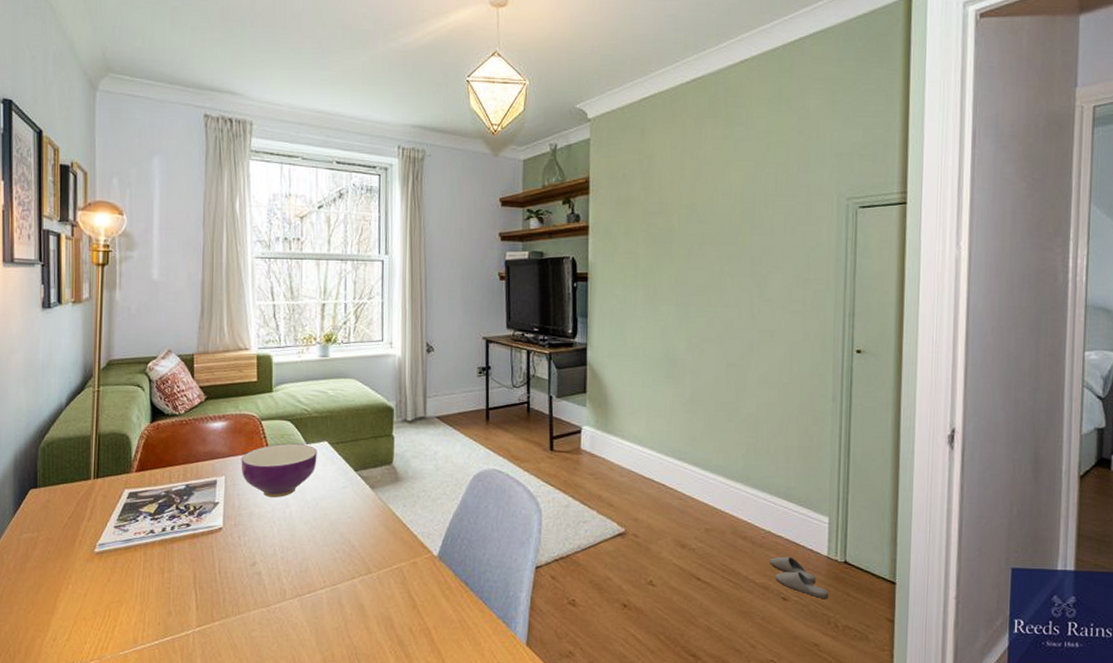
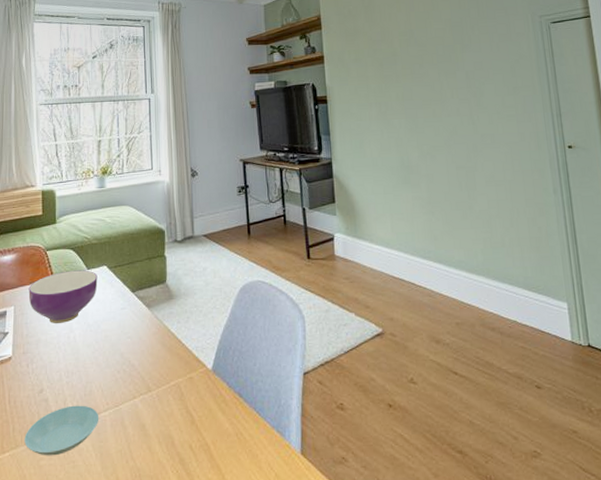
saucer: none [235,580,315,628] -> present [24,405,99,456]
slippers: present [770,556,828,598] -> none [519,344,578,384]

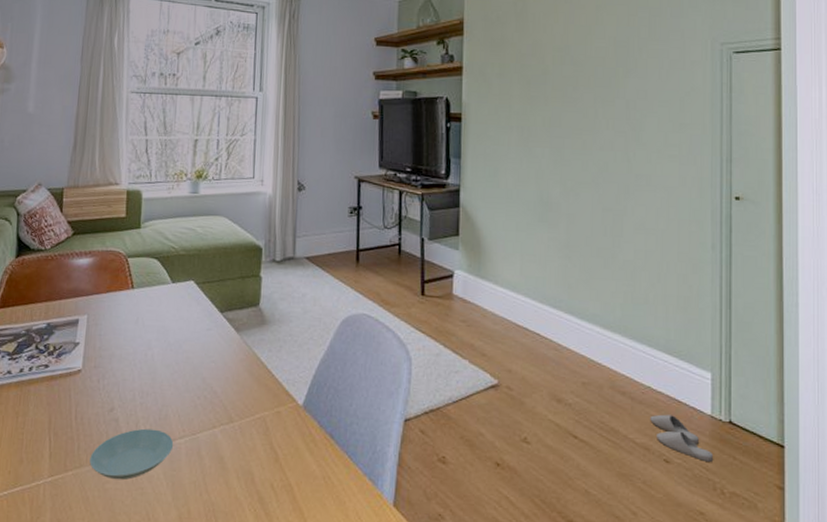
bowl: present [28,270,98,323] -> none [104,282,183,339]
slippers: none [519,344,578,384] -> present [650,414,713,462]

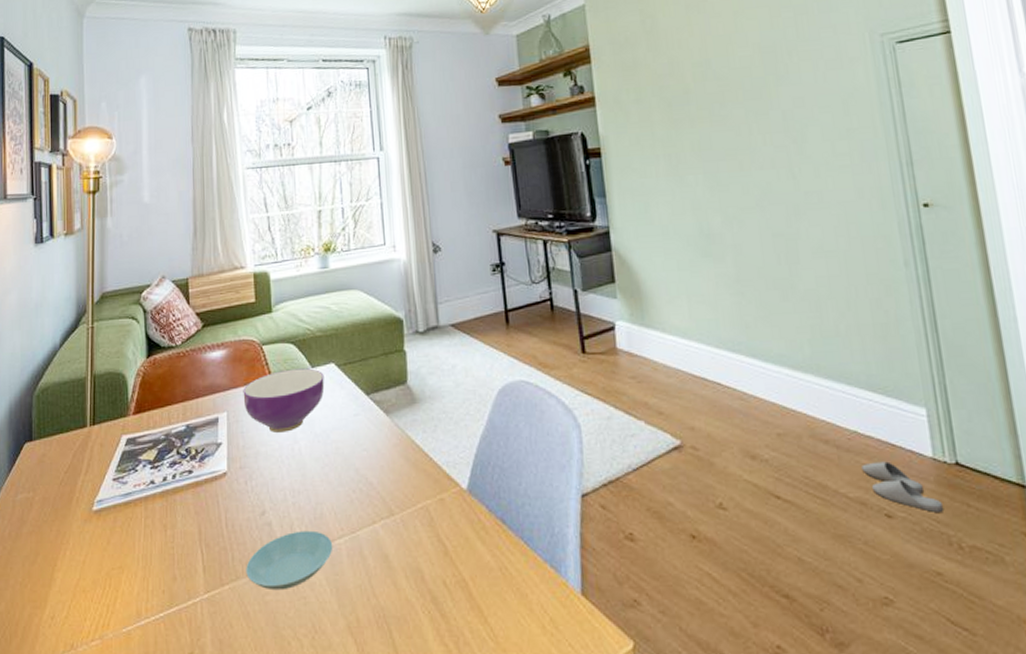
bowl: none [104,282,183,339] -> present [243,368,325,433]

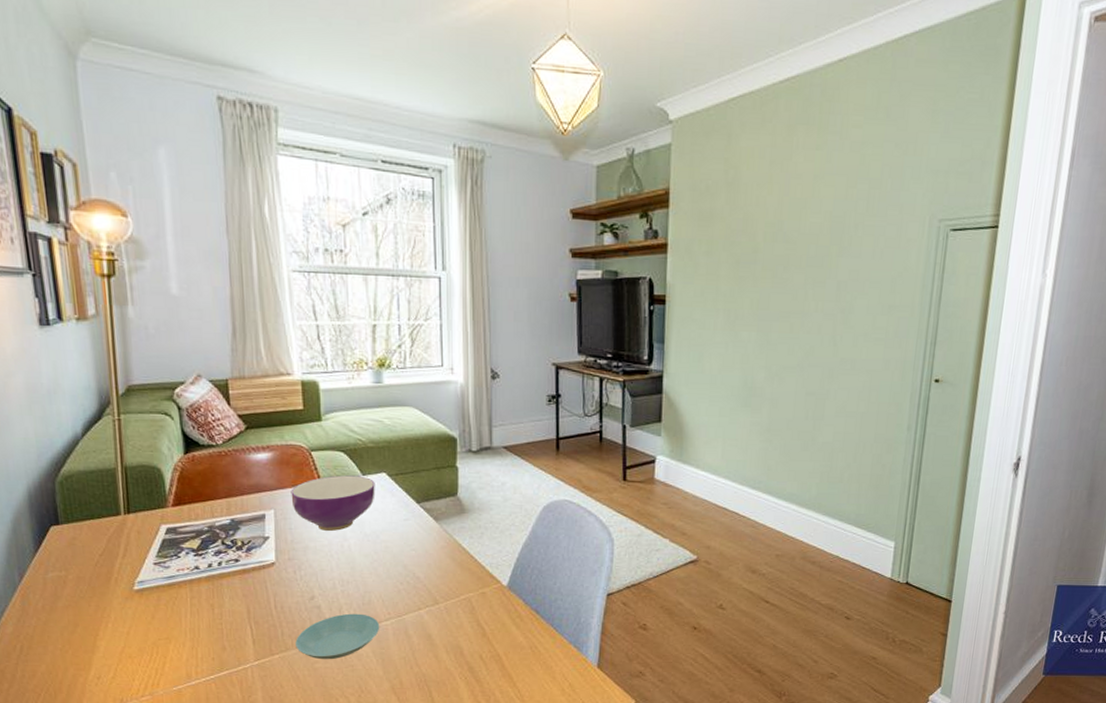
slippers: present [861,461,943,512] -> none [836,579,889,616]

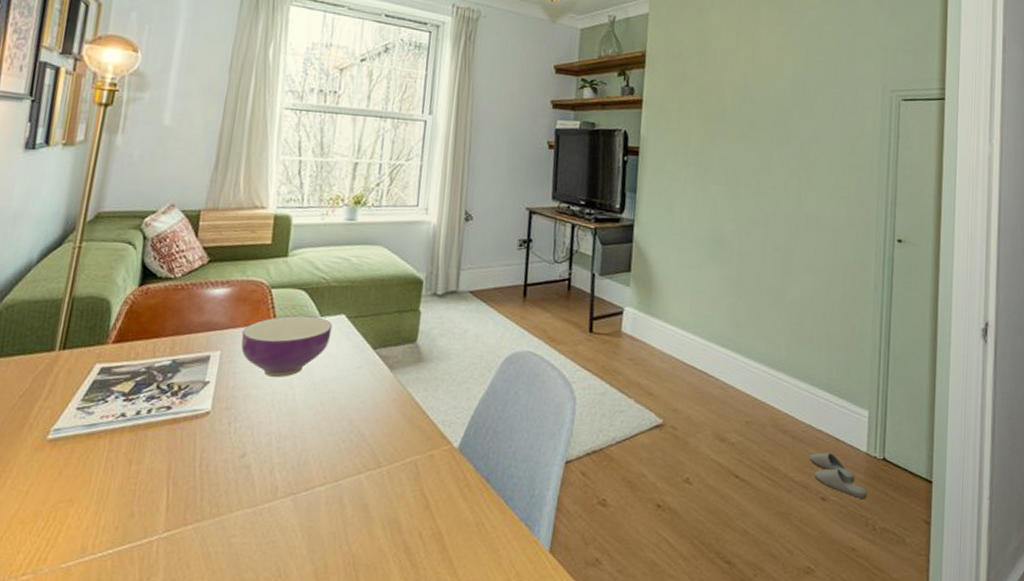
saucer: present [295,613,380,660] -> none [214,475,313,534]
slippers: none [836,579,889,616] -> present [809,452,867,498]

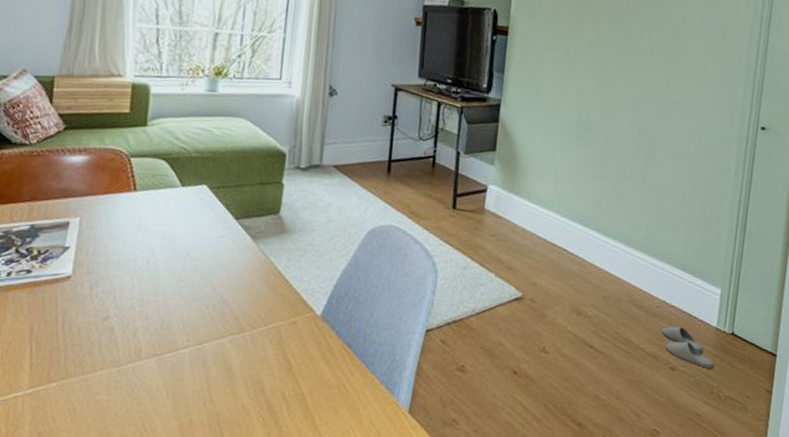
bowl: present [241,315,333,377] -> none [100,184,194,245]

